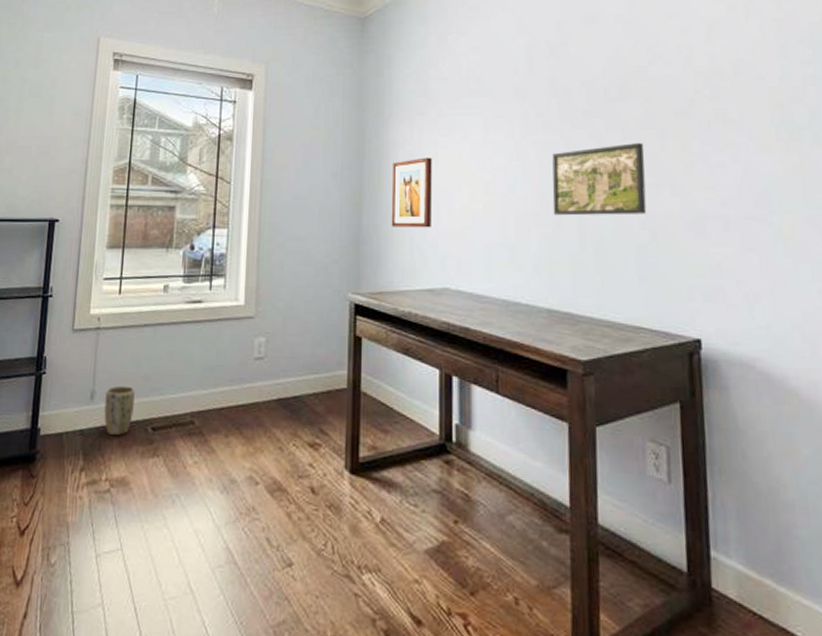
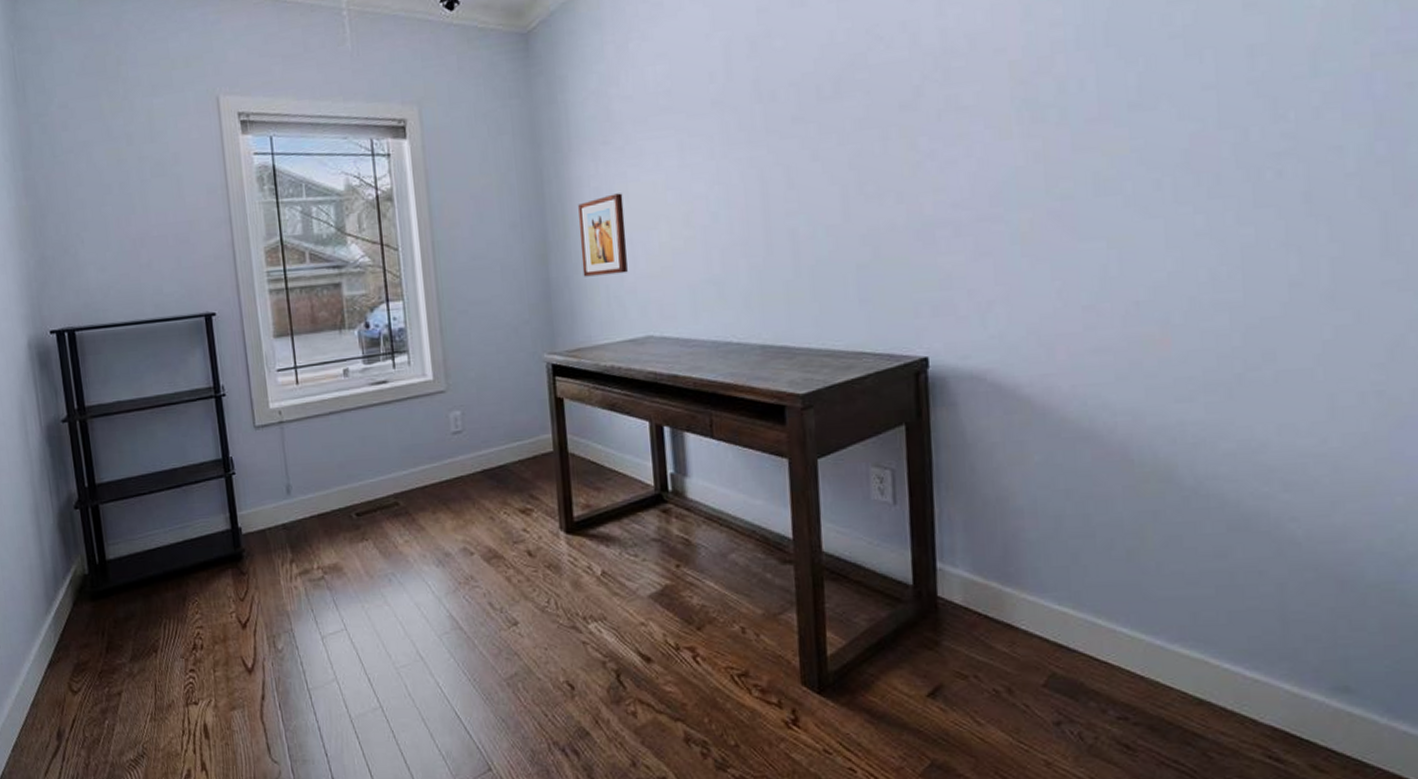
plant pot: present [104,385,135,436] -> none [301,476,335,526]
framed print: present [552,142,647,216] -> none [759,146,868,242]

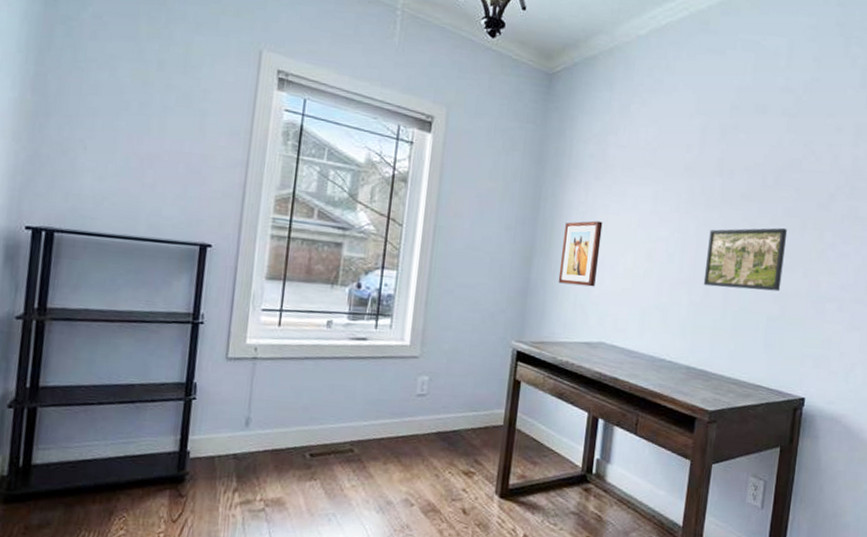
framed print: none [759,146,868,242] -> present [703,227,788,292]

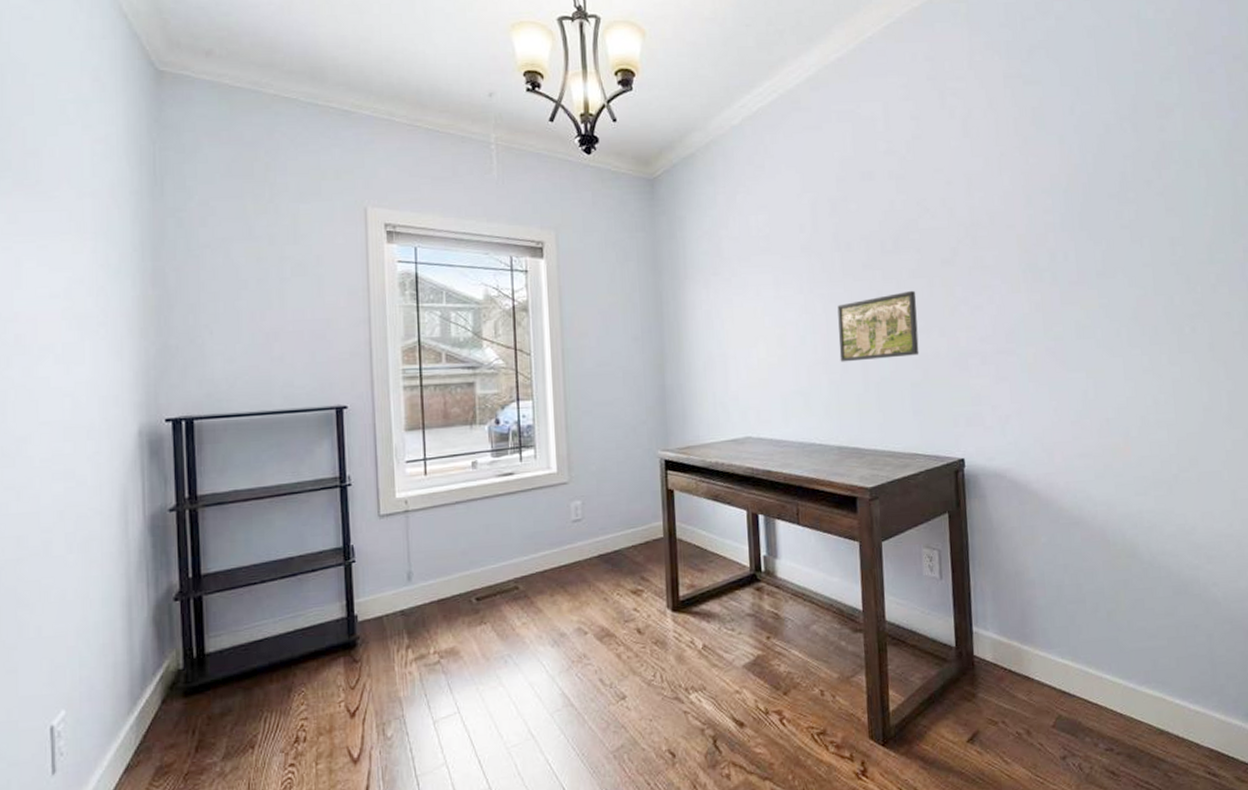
wall art: present [558,220,603,287] -> none [691,316,731,385]

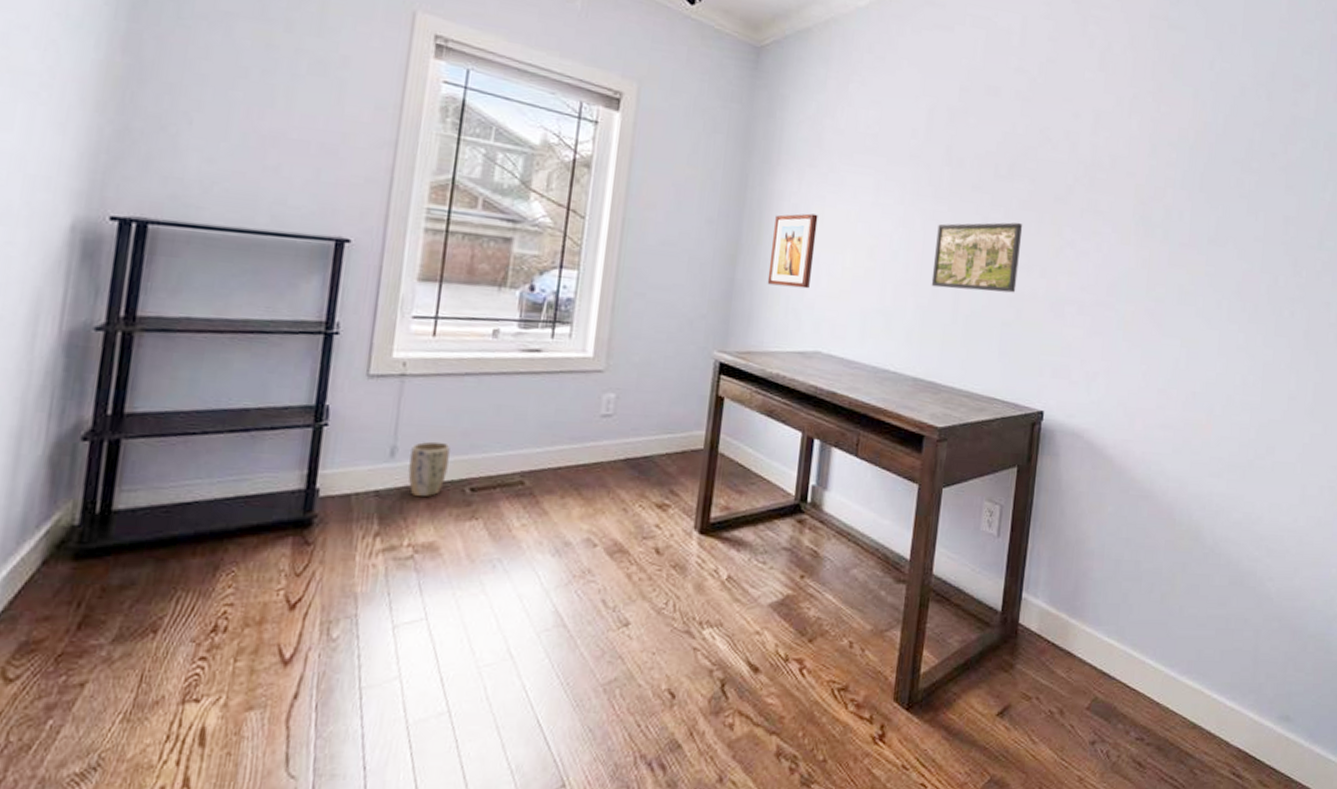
plant pot: none [422,562,455,611] -> present [408,441,450,497]
wall art: none [691,316,731,385] -> present [767,213,818,289]

